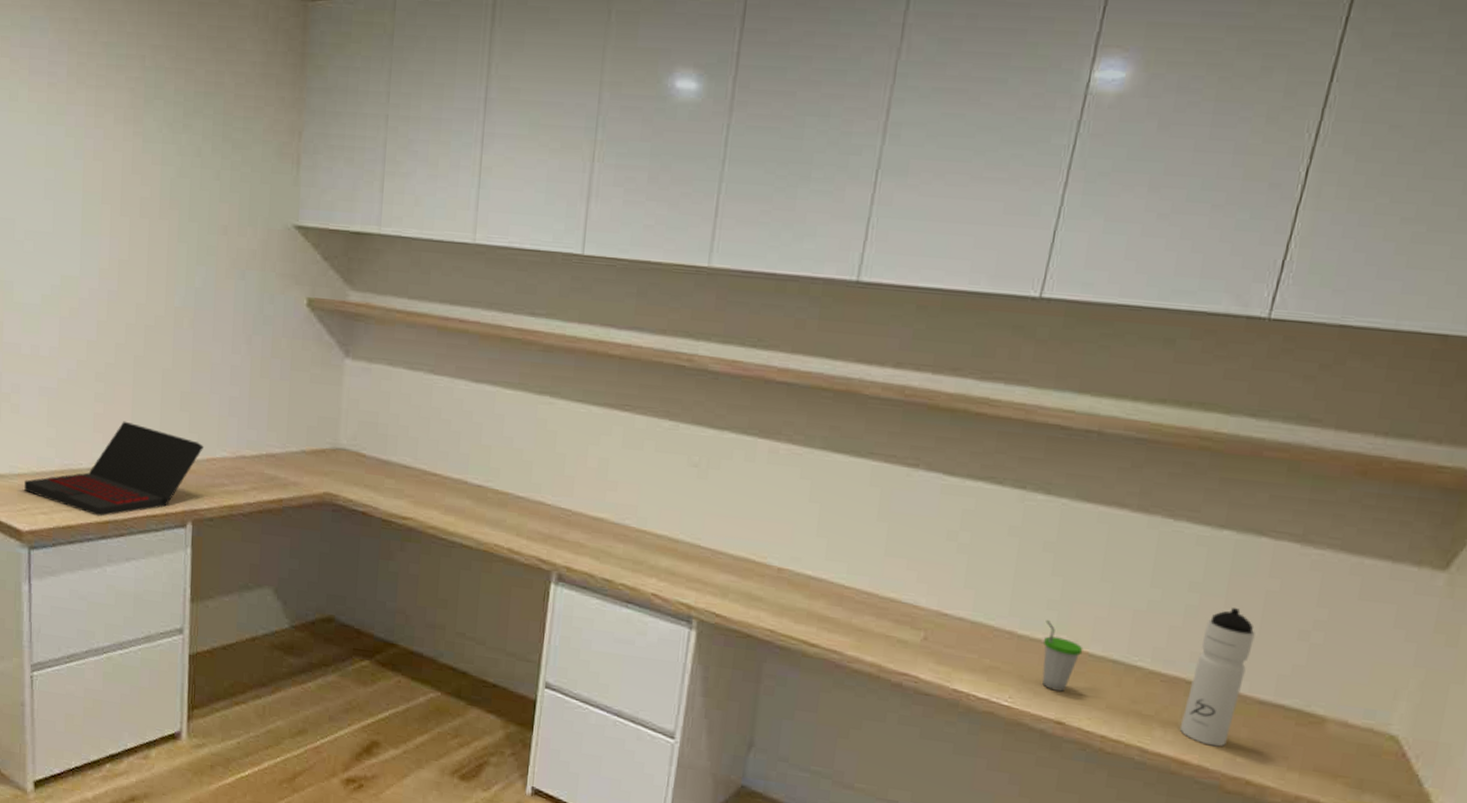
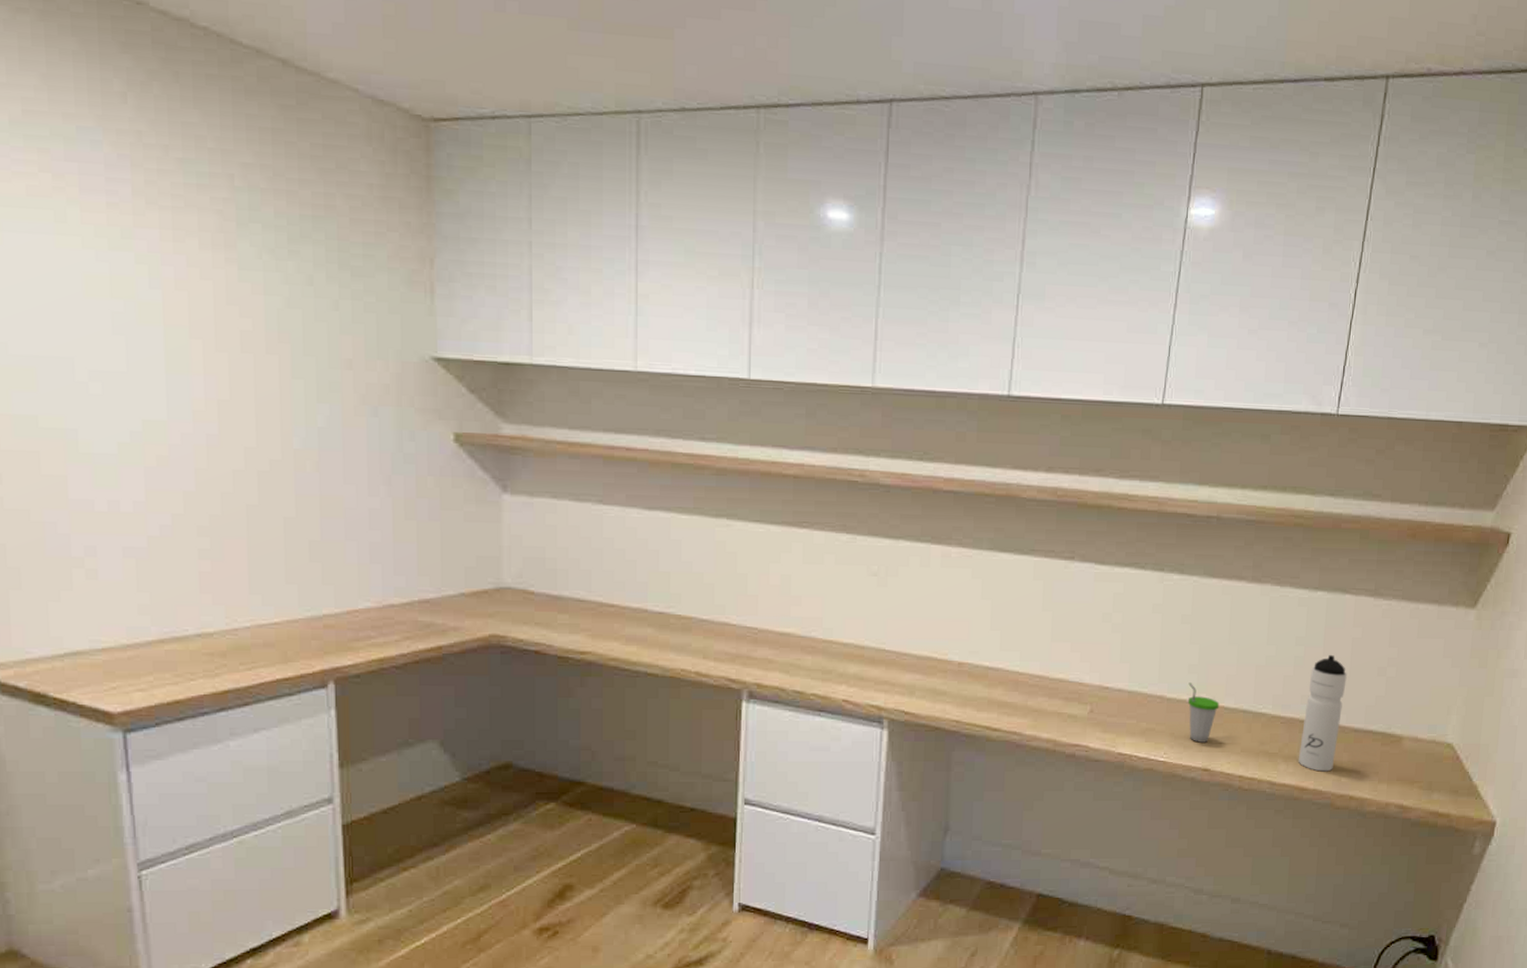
laptop: present [24,421,205,517] -> none [111,578,343,686]

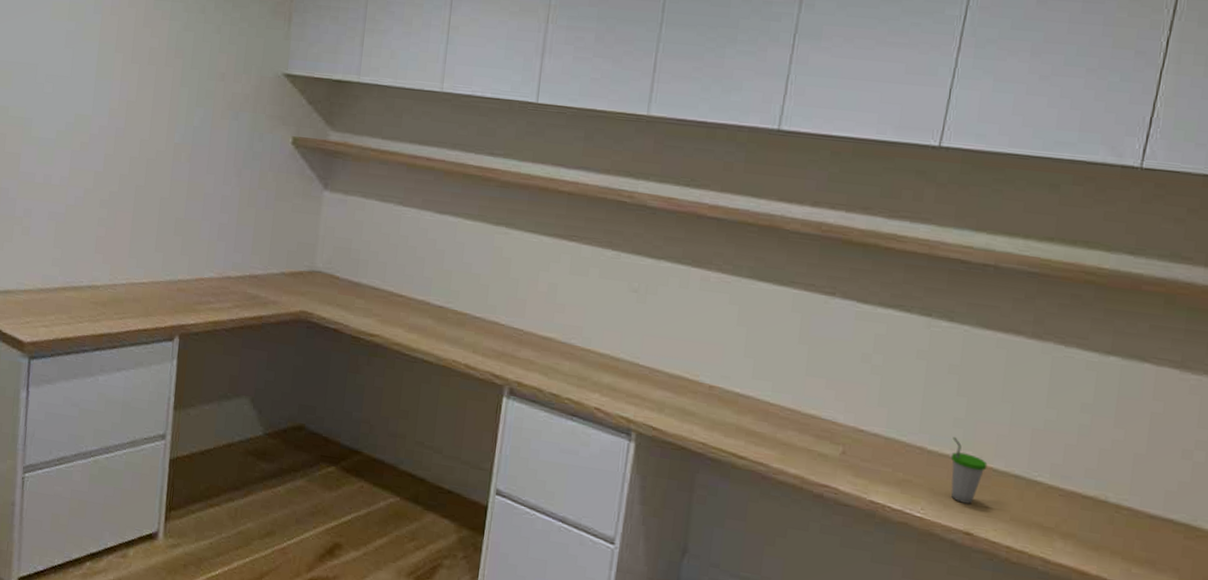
water bottle: present [1299,655,1347,772] -> none [1079,428,1143,558]

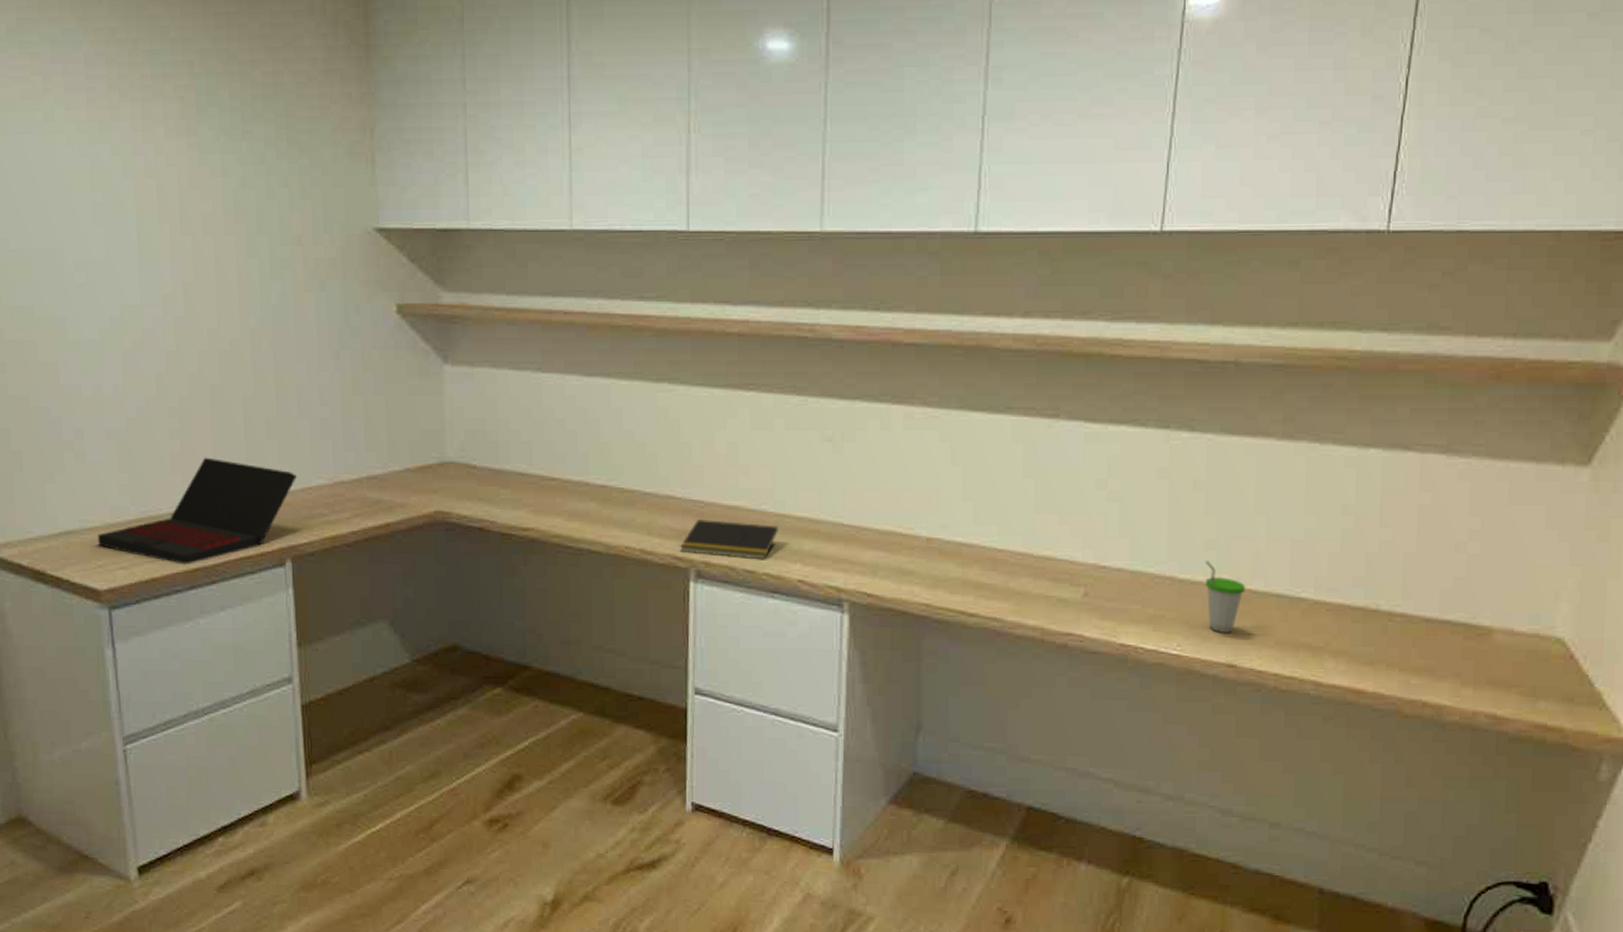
laptop: none [29,243,194,330] -> present [98,457,298,565]
notepad: none [498,344,583,387] -> present [680,518,778,560]

